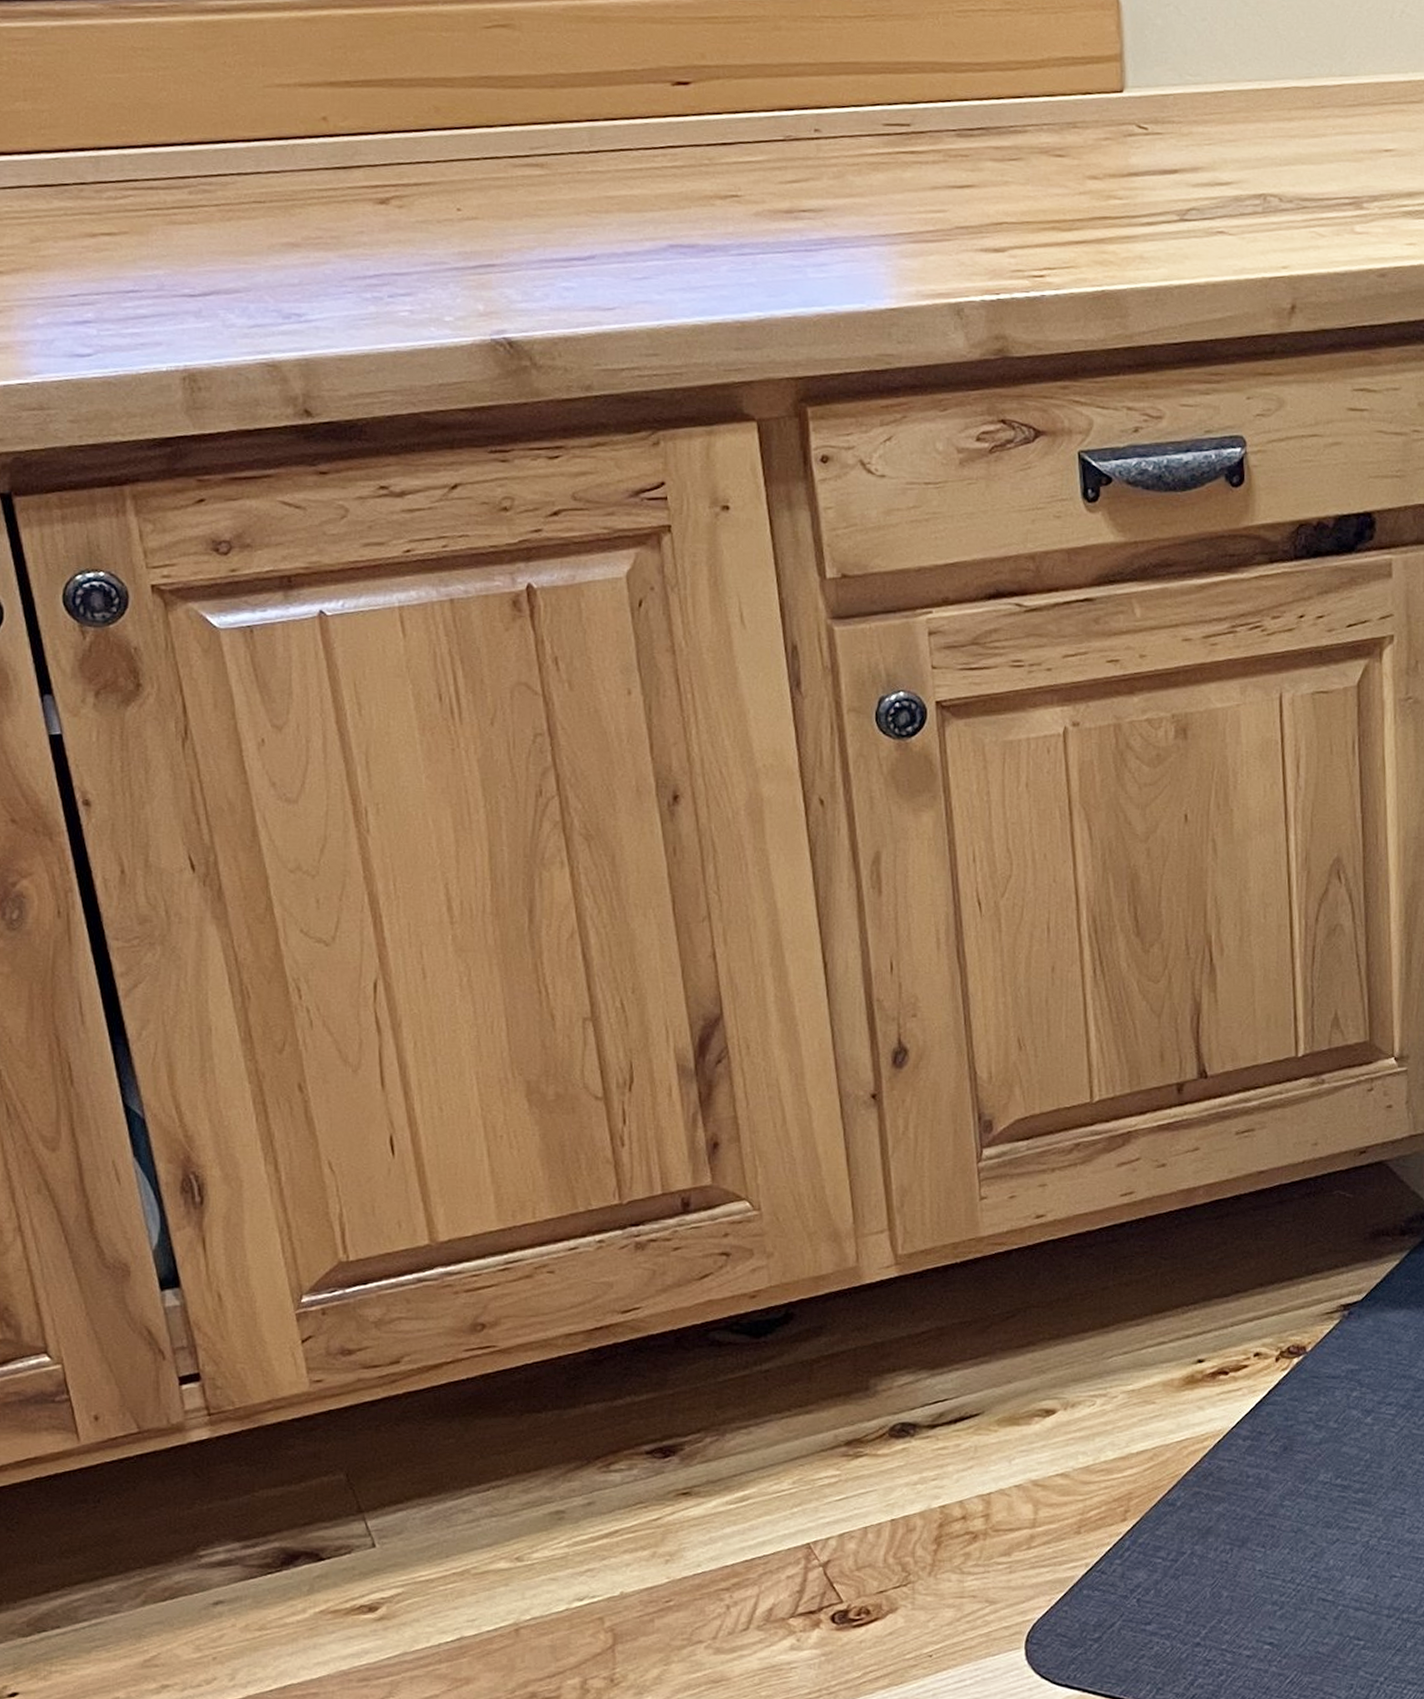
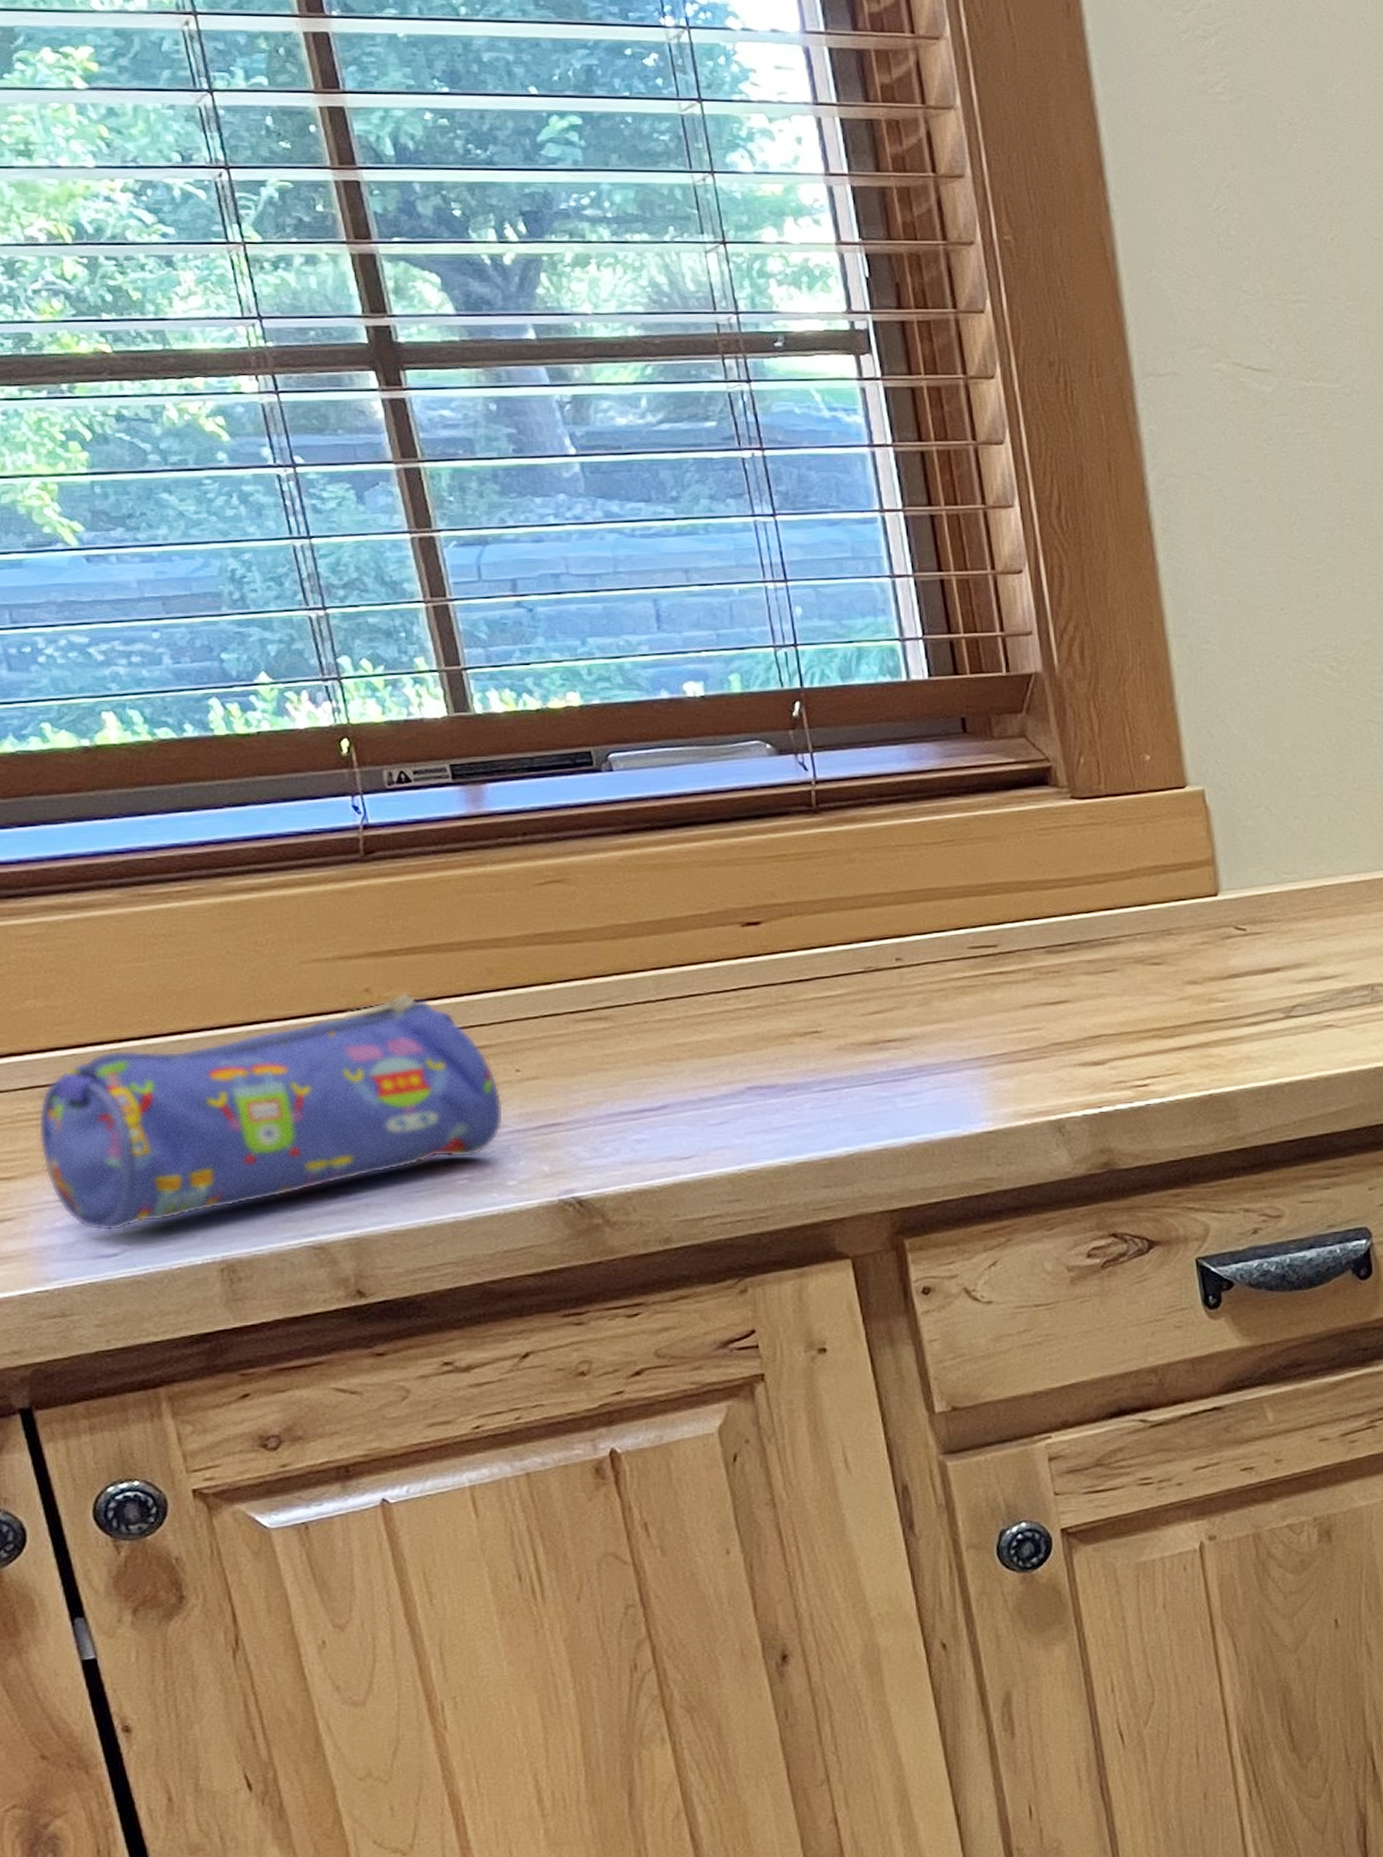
pencil case: none [23,123,445,332] -> present [38,992,504,1232]

